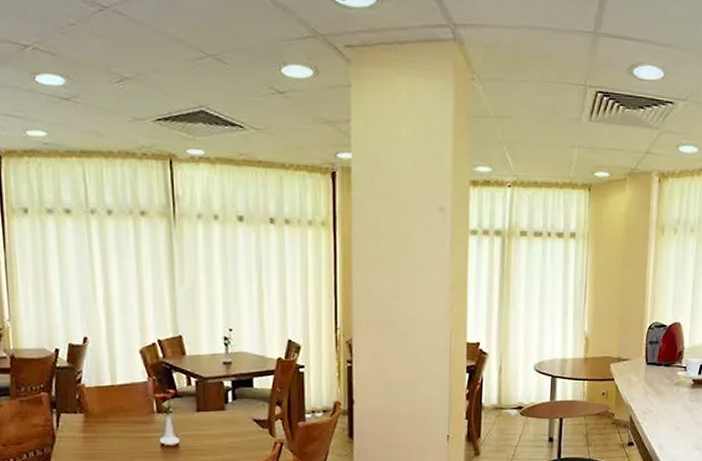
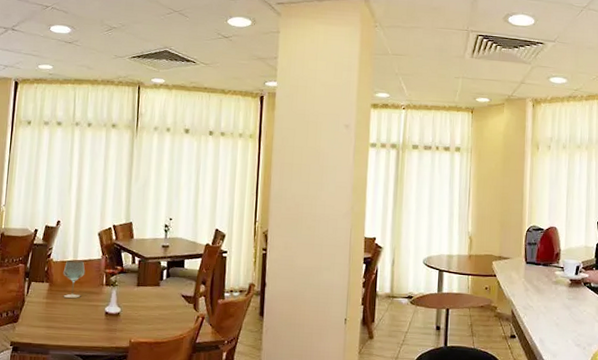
wine glass: none [100,384,129,431] -> present [63,259,86,299]

